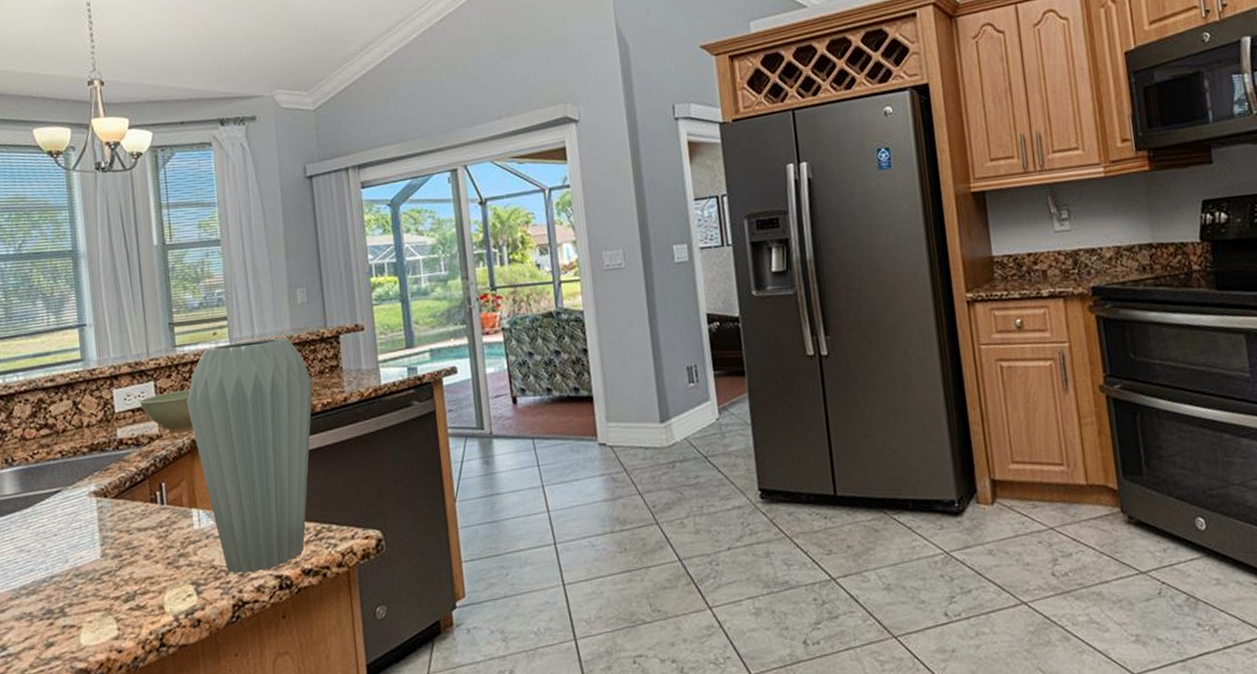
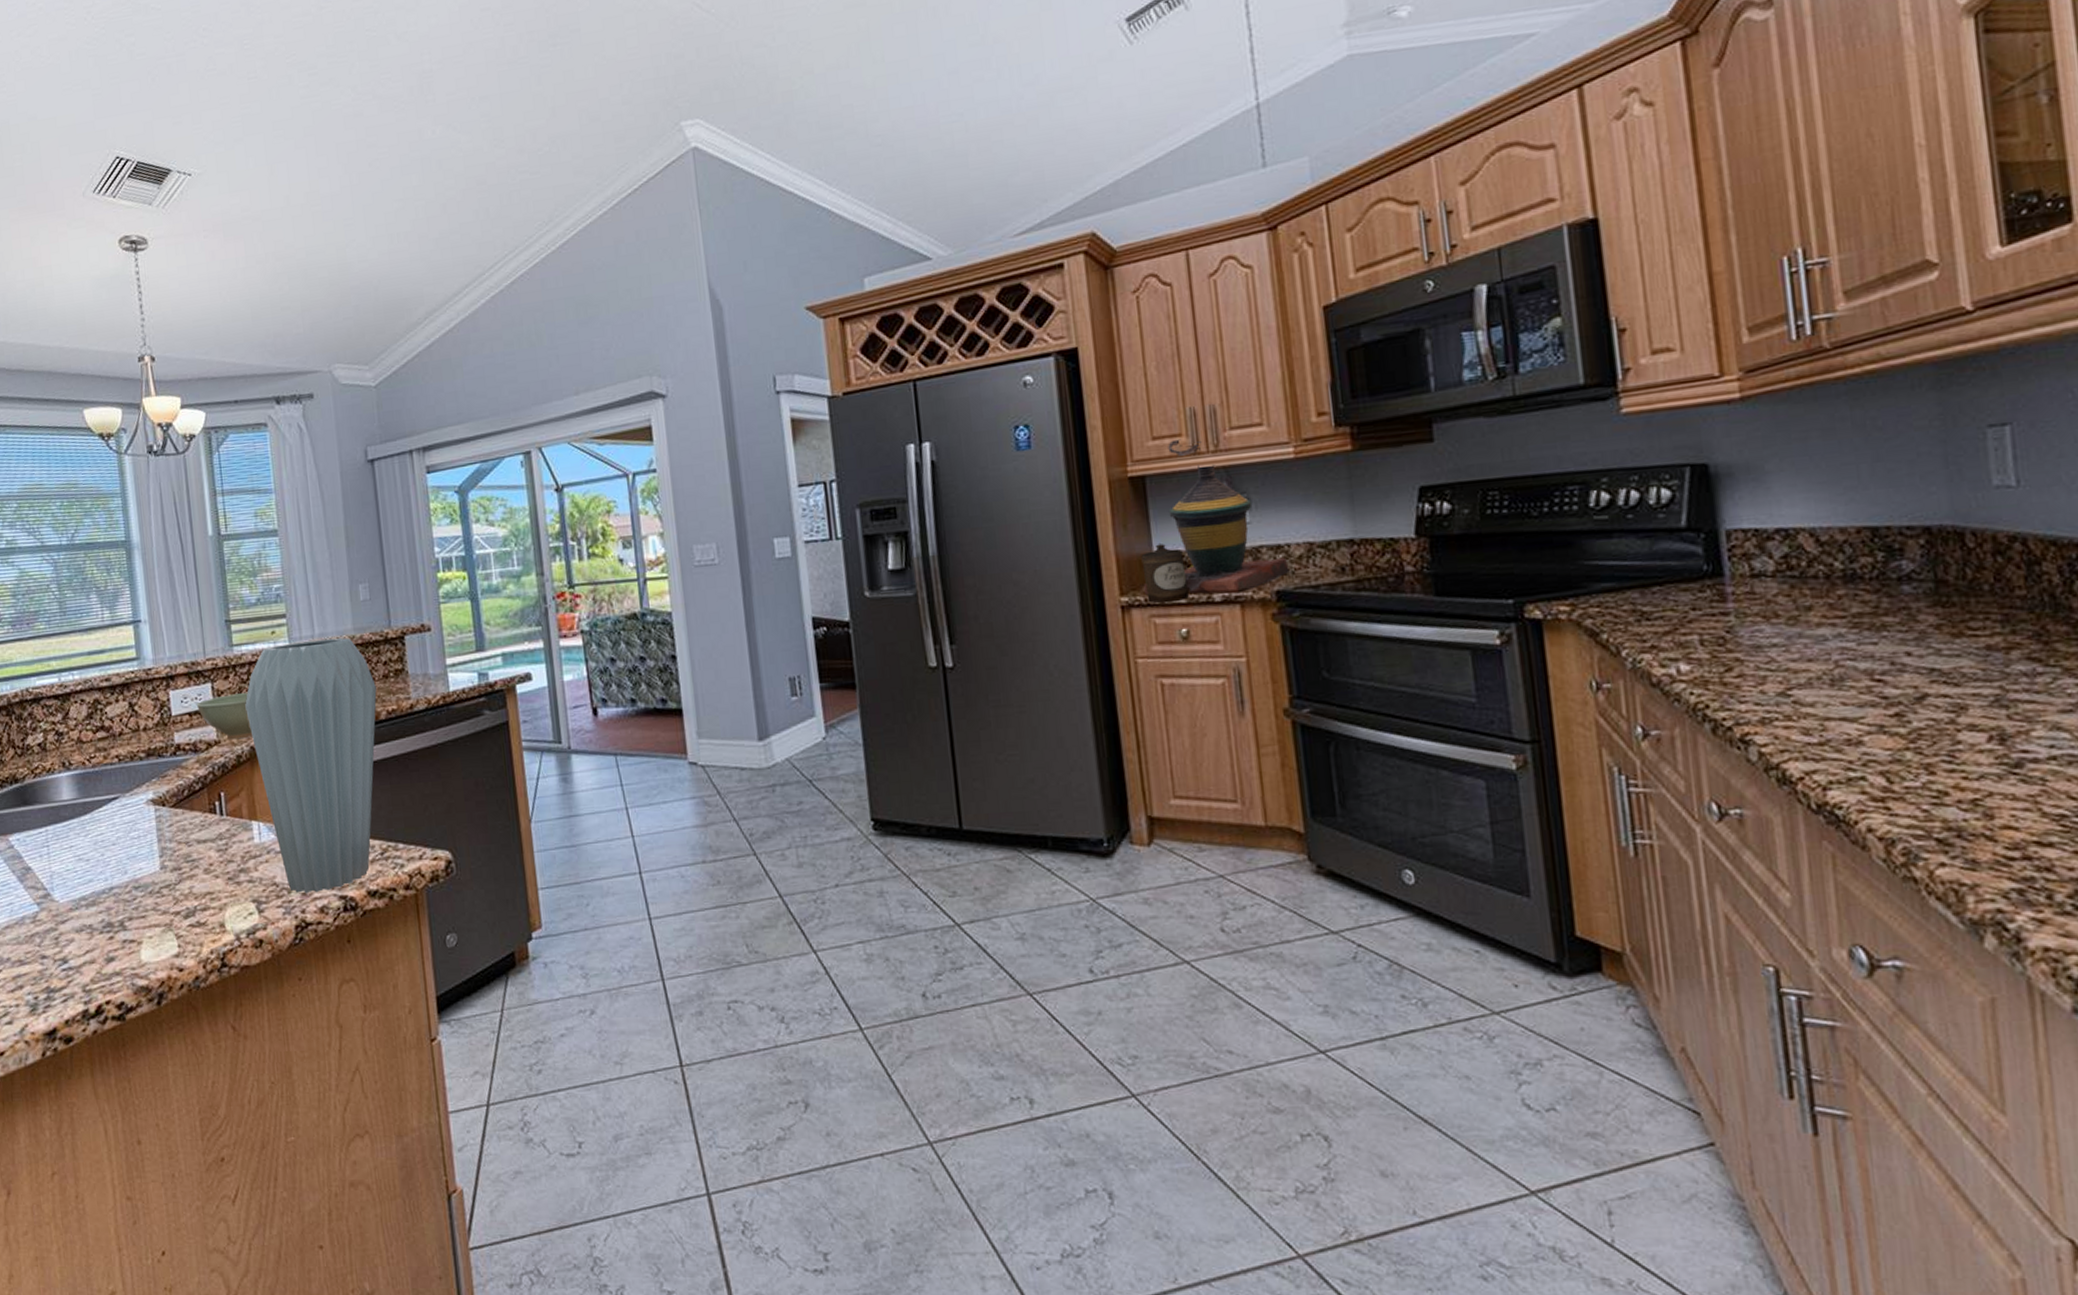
canister: none [982,248,1022,299] -> present [1141,544,1189,604]
decorative basket: none [985,160,1102,291] -> present [1143,439,1290,595]

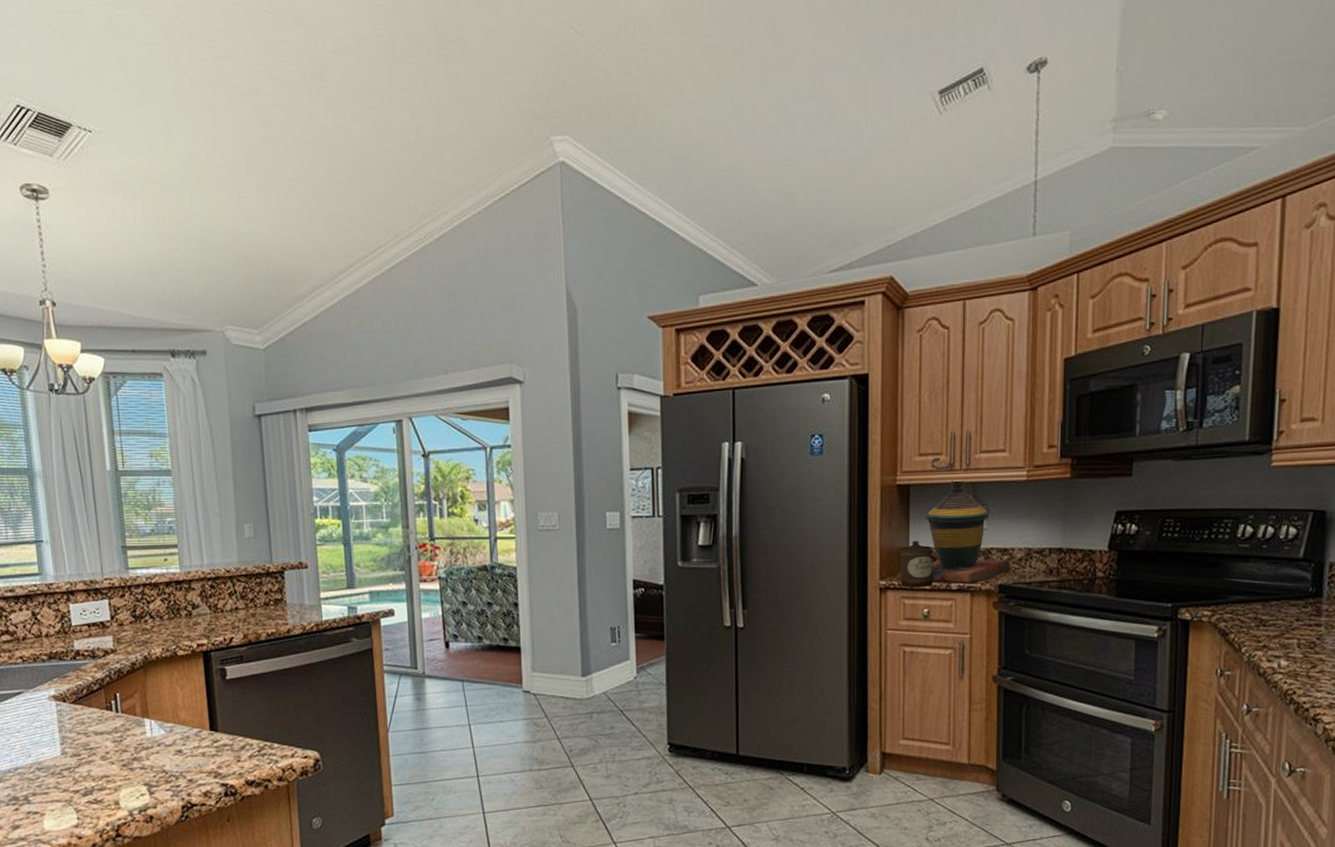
bowl: present [196,692,253,740] -> none [94,609,146,650]
vase: present [245,638,377,894] -> none [139,569,258,781]

